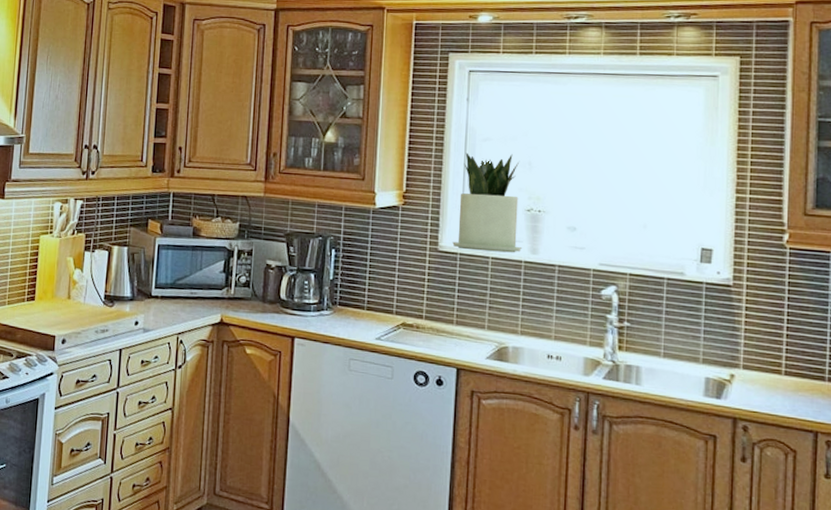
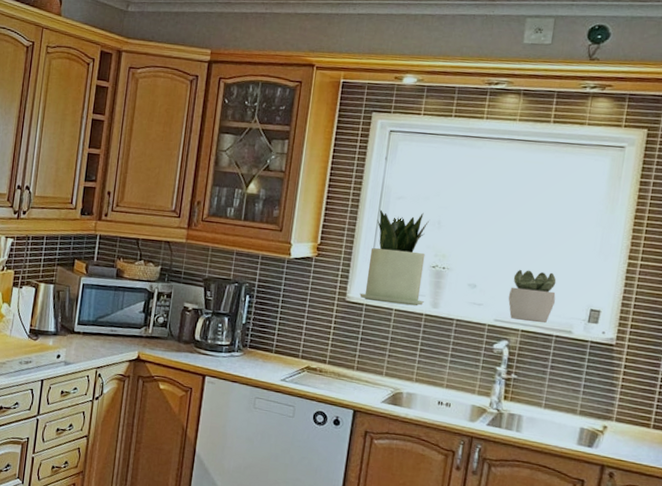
succulent plant: none [611,209,662,266] -> present [508,270,557,324]

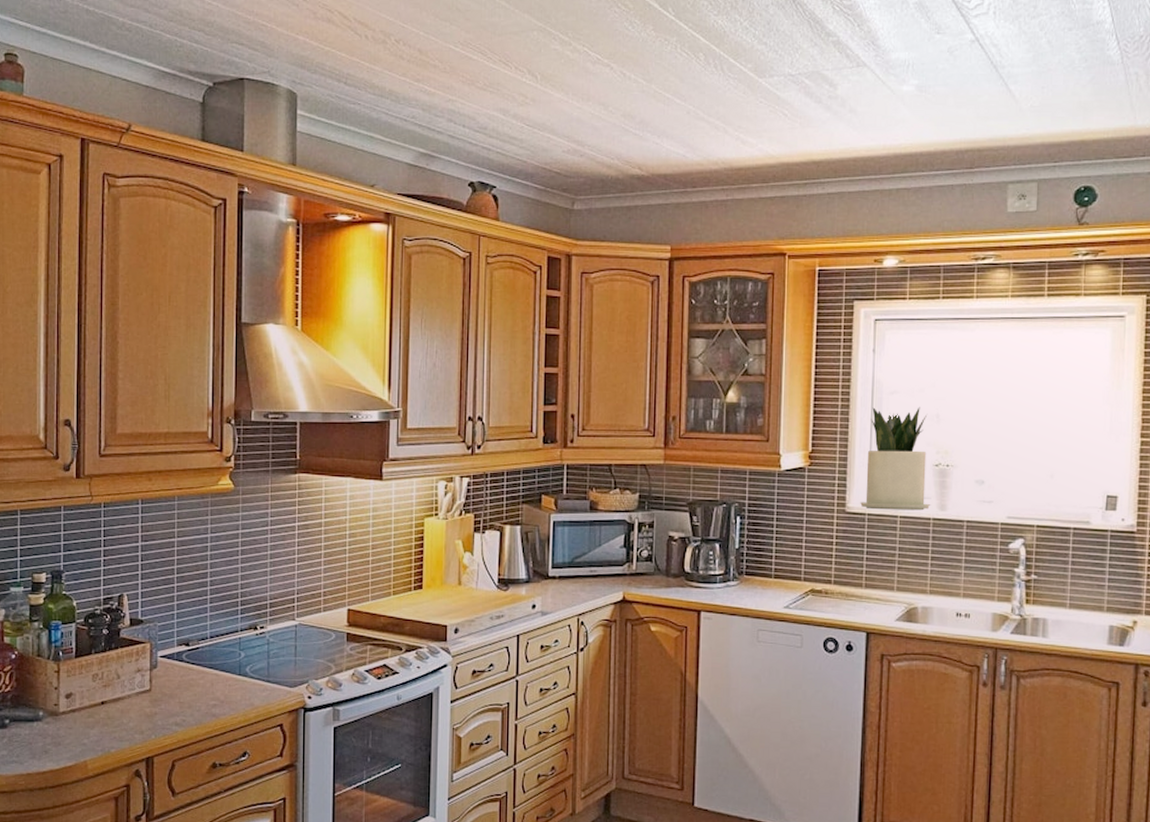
succulent plant: present [508,270,557,324] -> none [1019,459,1069,516]

